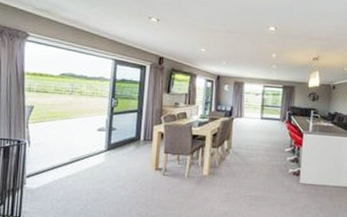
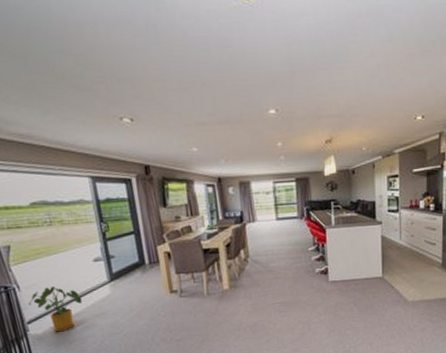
house plant: none [32,147,79,190] -> present [28,286,83,332]

